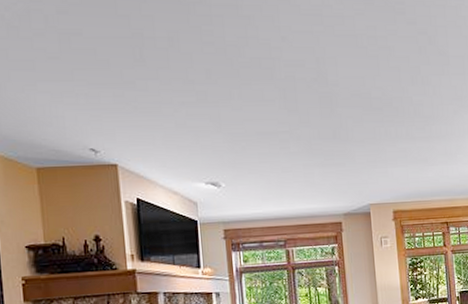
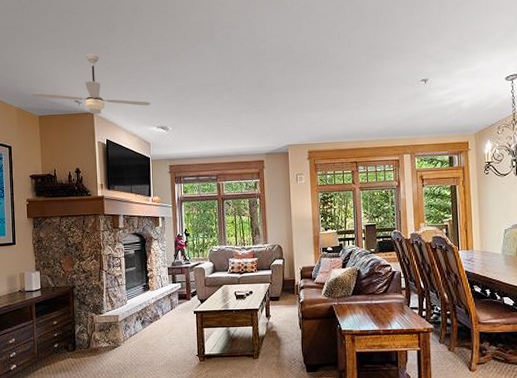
ceiling fan: none [22,89,196,167] -> present [30,53,151,114]

